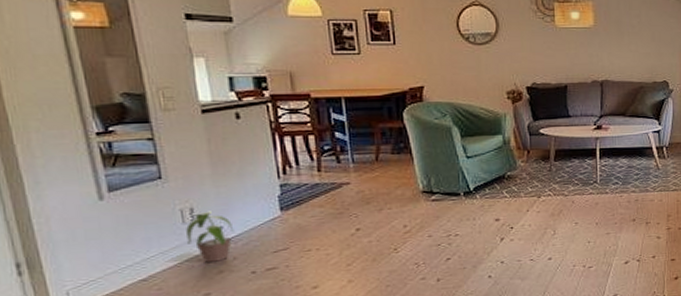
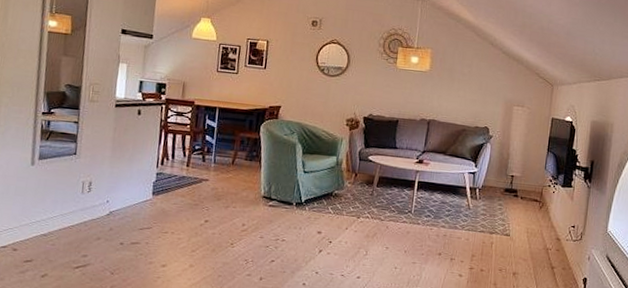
potted plant: present [186,211,234,262] -> none [81,186,116,230]

